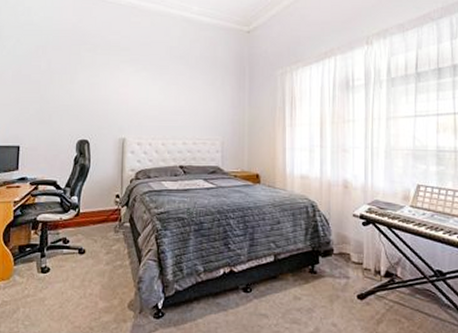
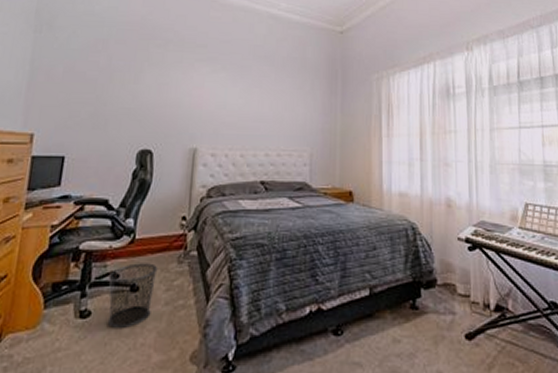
trash can: none [61,231,99,281] -> present [107,263,158,328]

